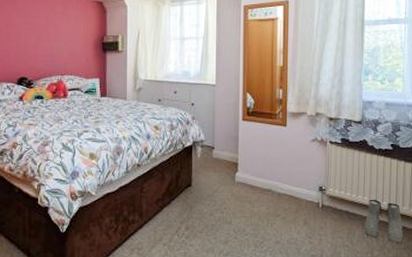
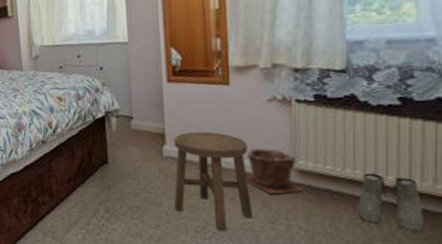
stool: none [240,162,297,246] -> present [173,131,253,232]
plant pot: none [293,177,332,215] -> present [245,148,304,195]

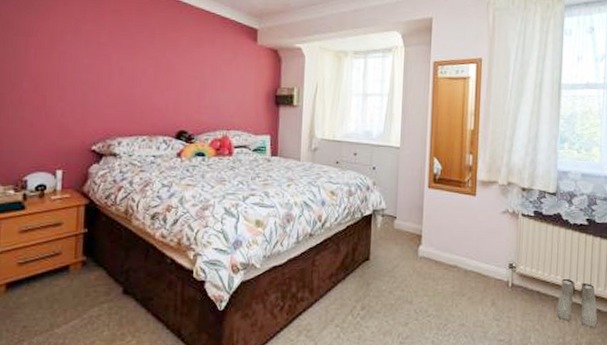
stool: present [173,131,253,232] -> none [422,235,485,329]
plant pot: present [245,148,304,195] -> none [481,253,522,295]

